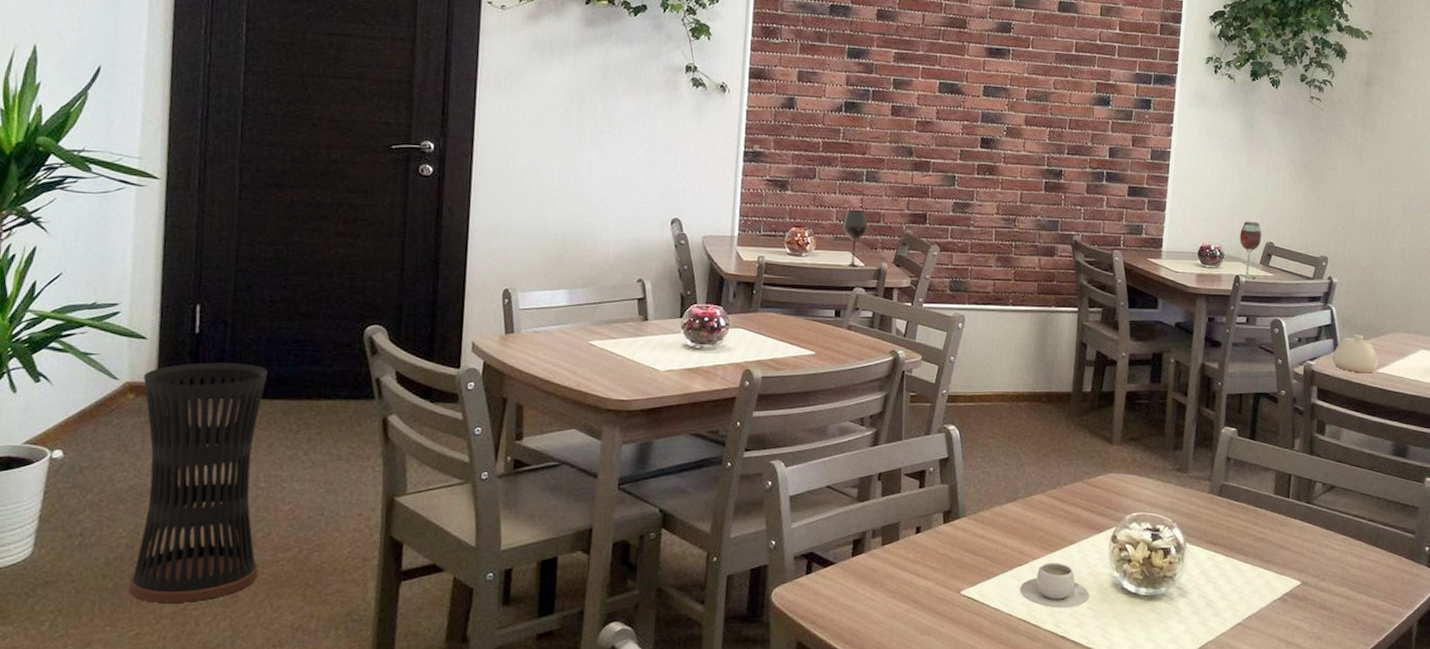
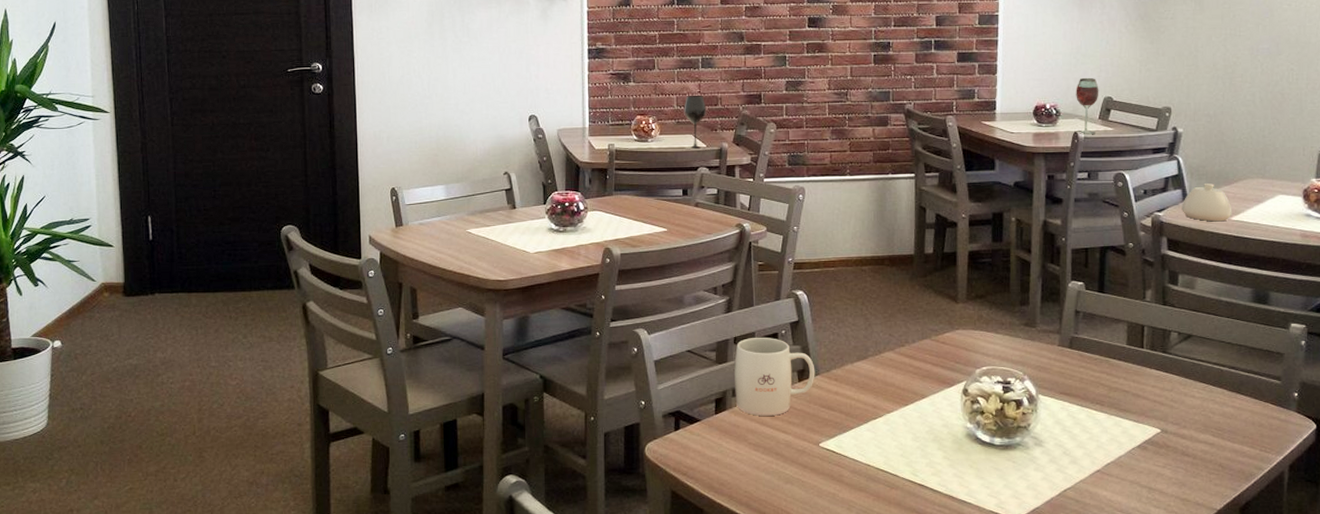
umbrella stand: present [129,362,268,603] -> none [113,263,217,463]
mug: none [874,473,962,560] -> present [734,337,815,416]
teacup: present [1020,563,1090,608] -> none [876,416,945,458]

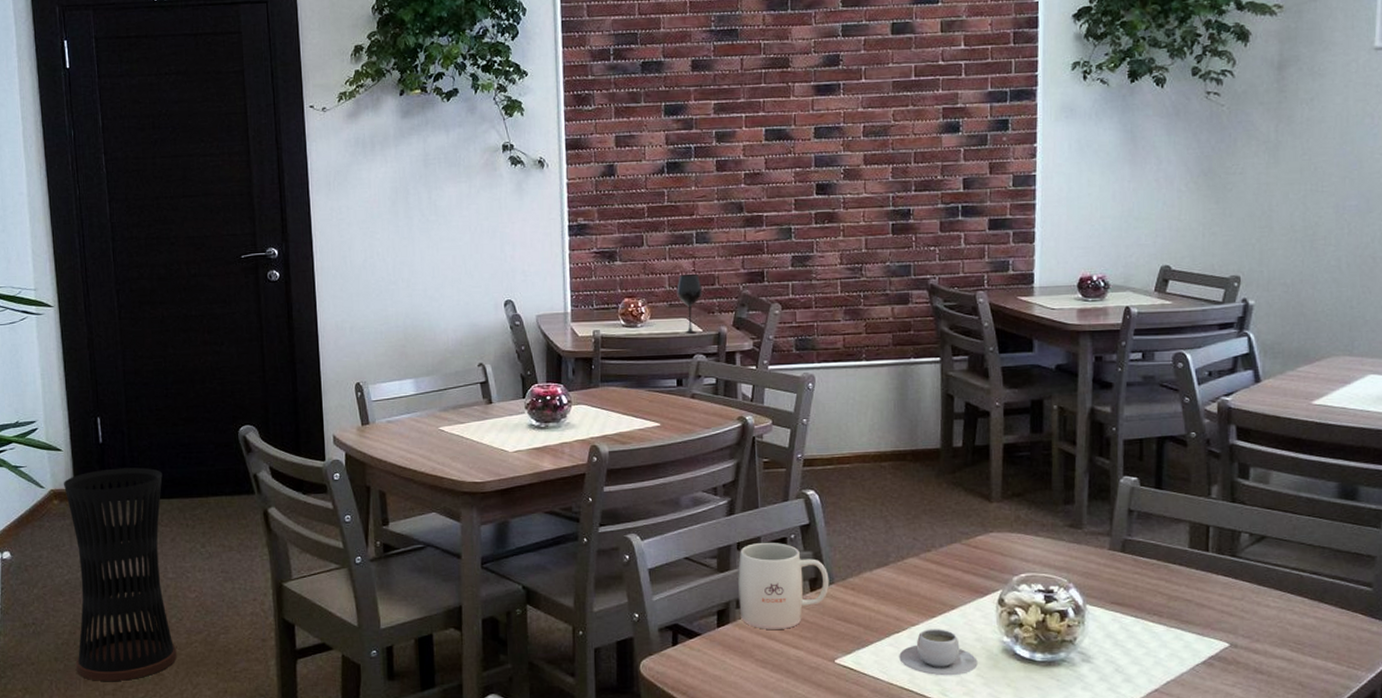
umbrella stand: none [113,263,217,463] -> present [63,467,177,681]
teacup: none [876,416,945,458] -> present [899,629,978,676]
wineglass: present [1076,77,1099,134] -> none [1127,244,1155,309]
sugar bowl: present [1182,182,1232,222] -> none [1253,362,1314,407]

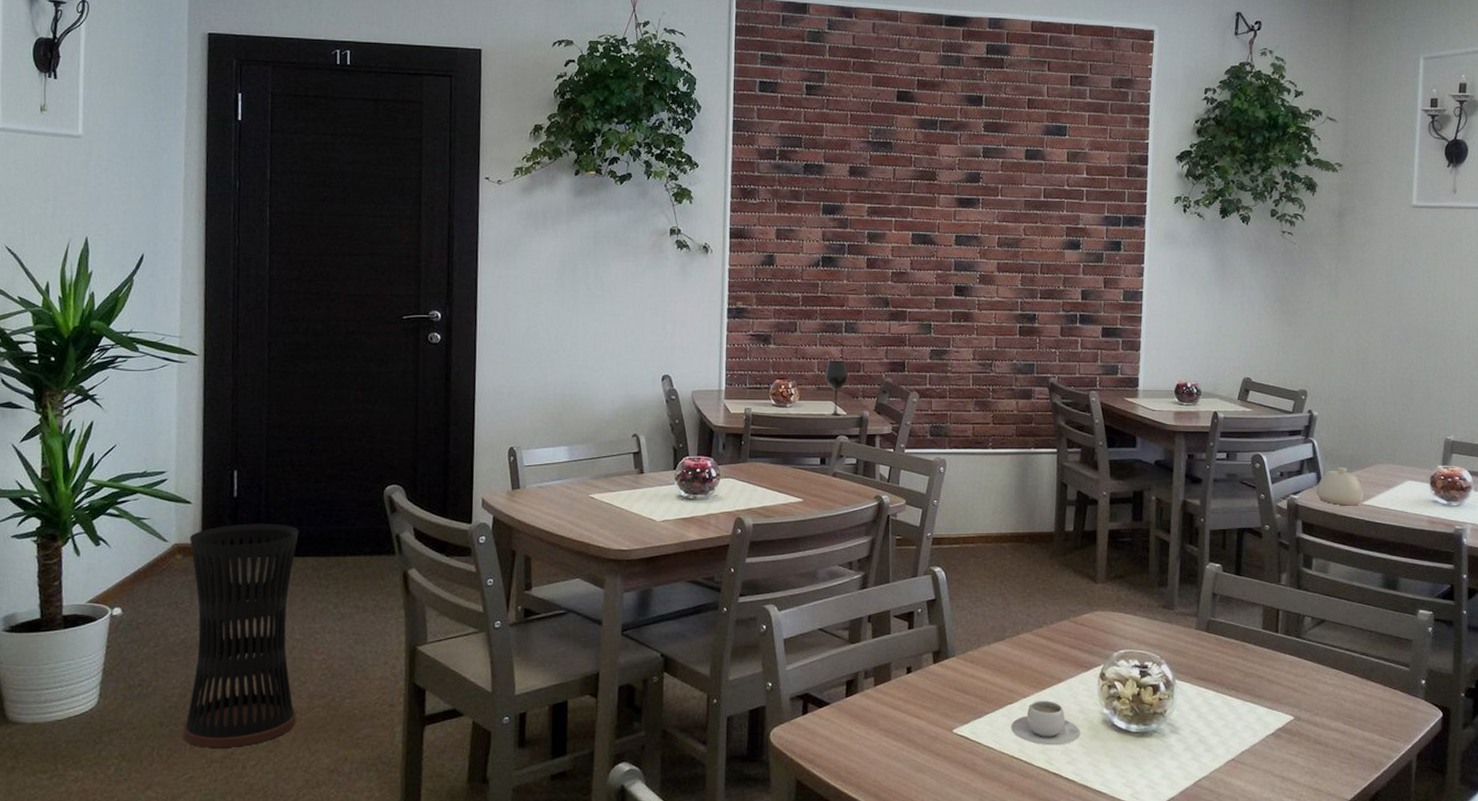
mug: present [738,542,830,629] -> none [867,615,951,700]
sugar bowl: none [1253,362,1314,407] -> present [1316,466,1364,506]

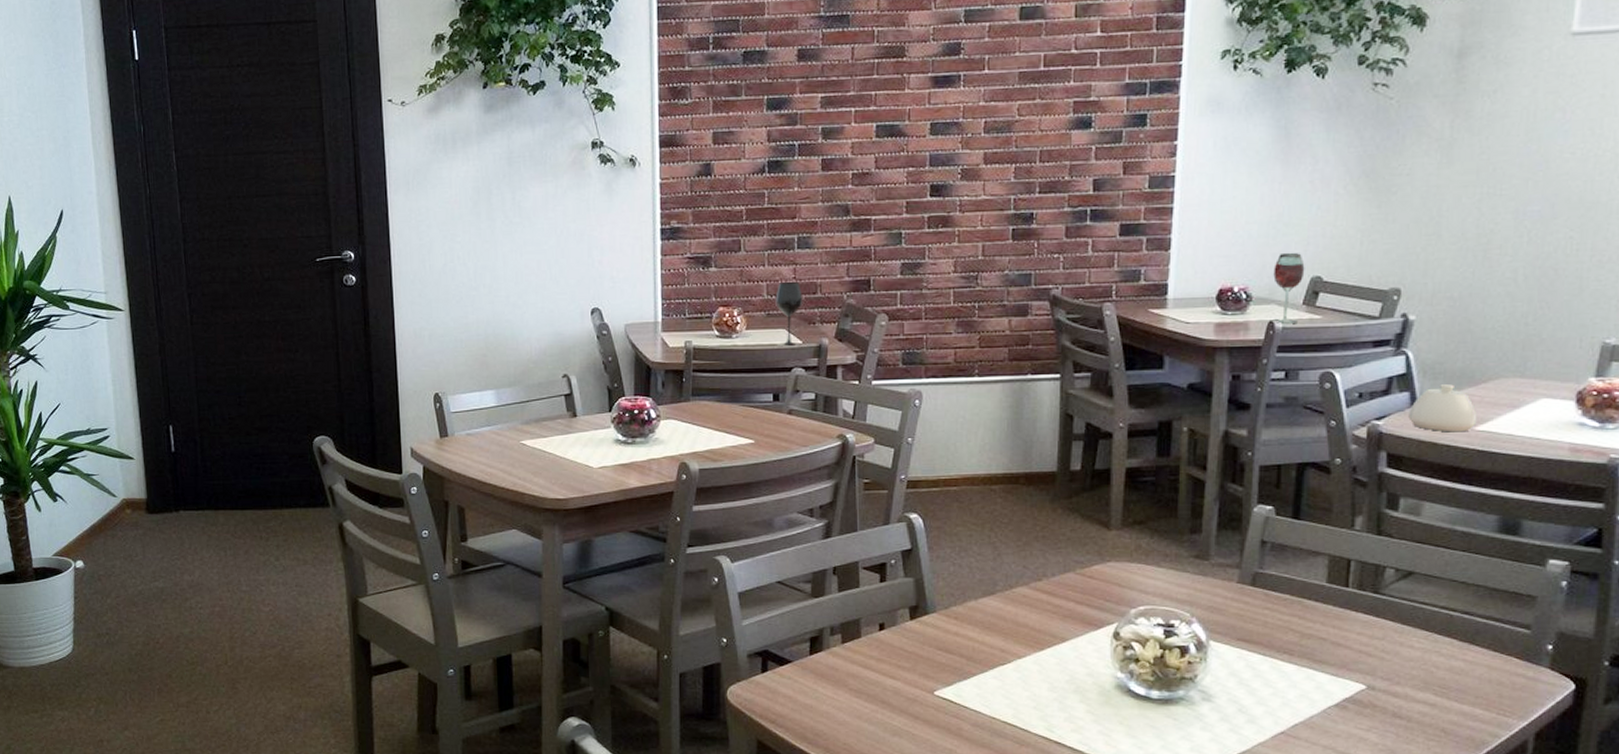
umbrella stand: present [183,523,299,748] -> none [135,477,251,693]
teacup: present [1011,701,1080,746] -> none [1003,662,1088,712]
wineglass: none [1216,357,1239,414] -> present [1272,252,1305,324]

